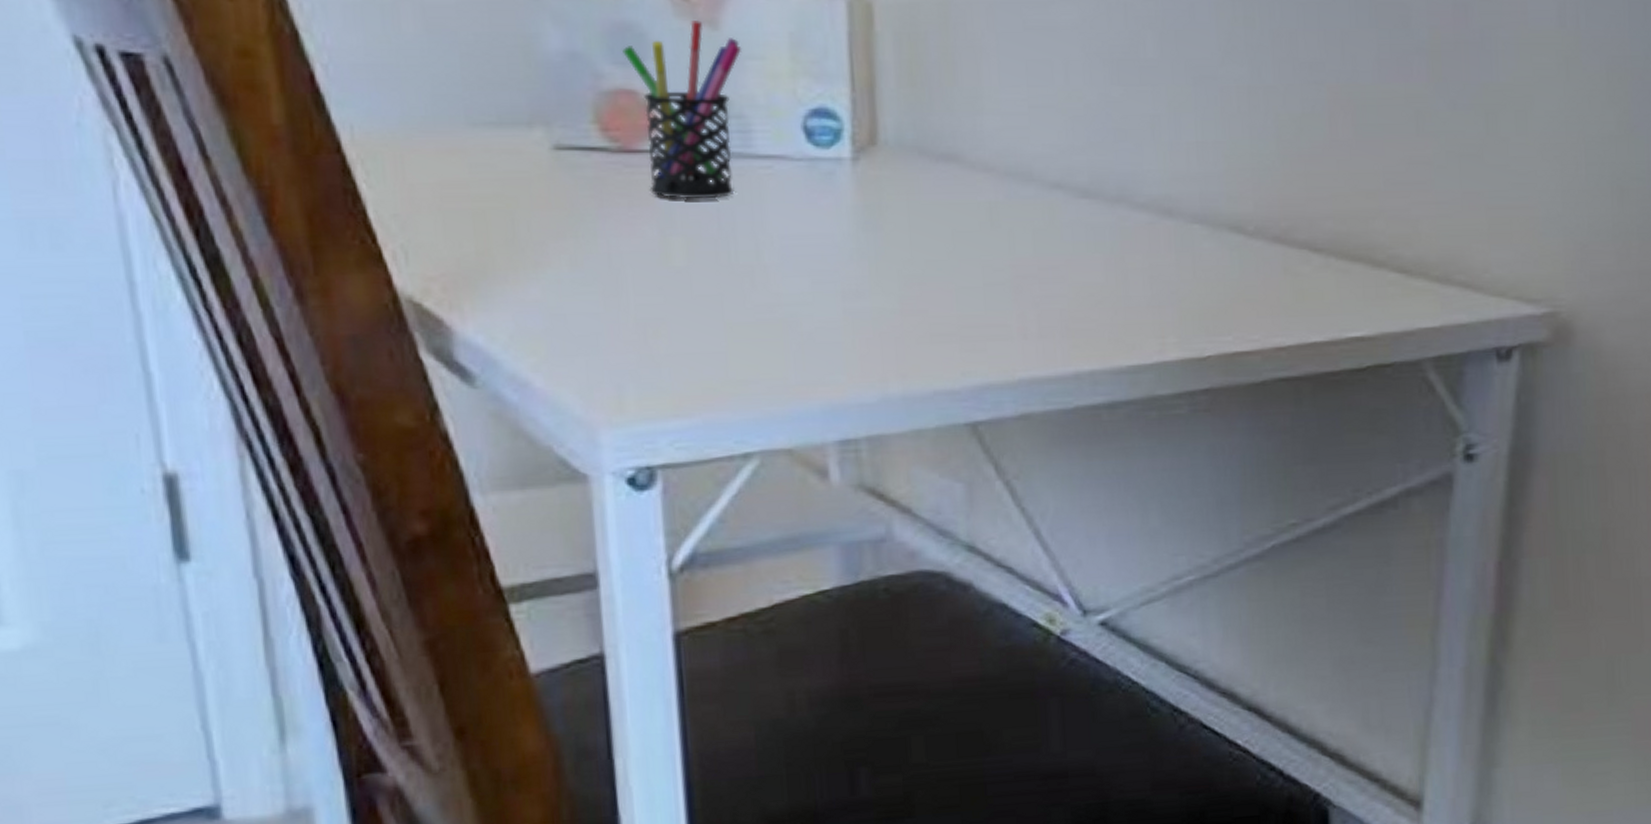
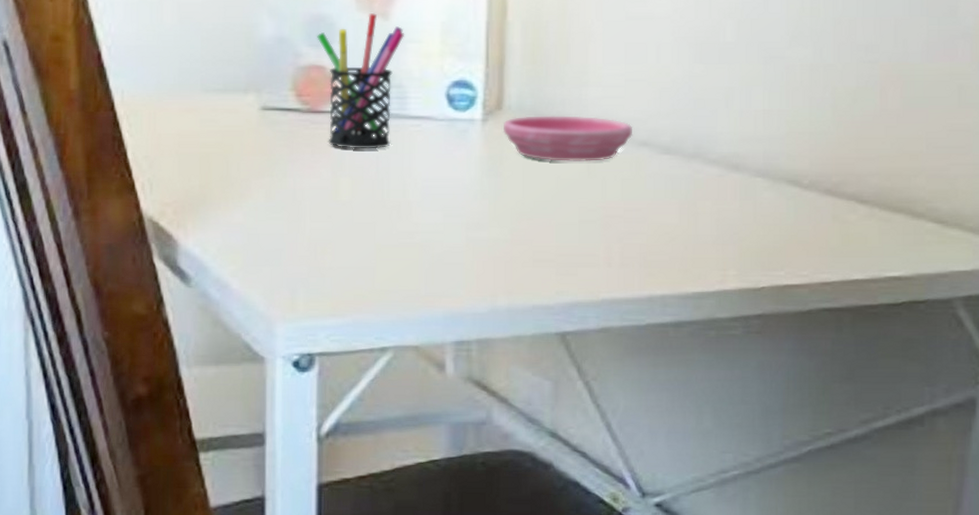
saucer: none [878,152,1043,210] -> present [502,115,633,161]

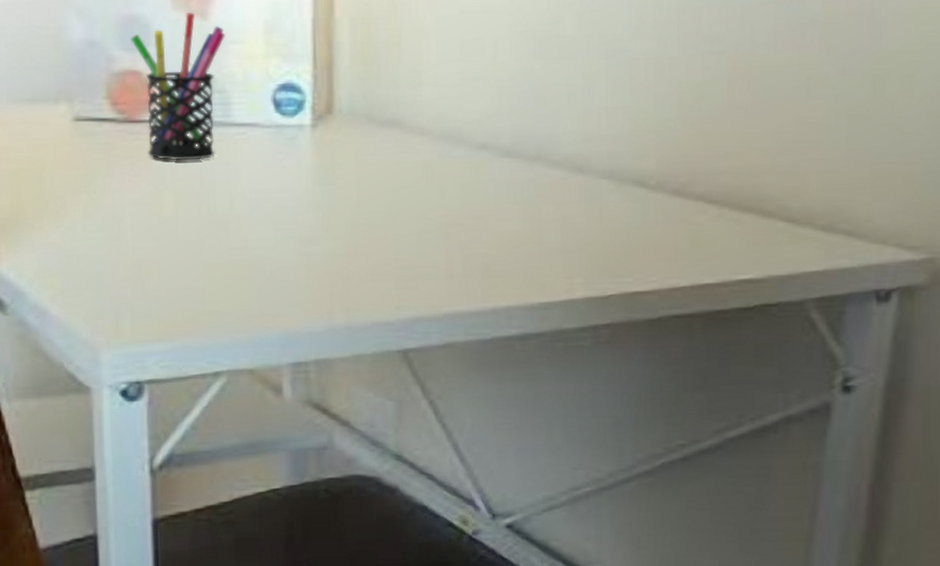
saucer: present [502,115,633,161] -> none [333,118,472,168]

